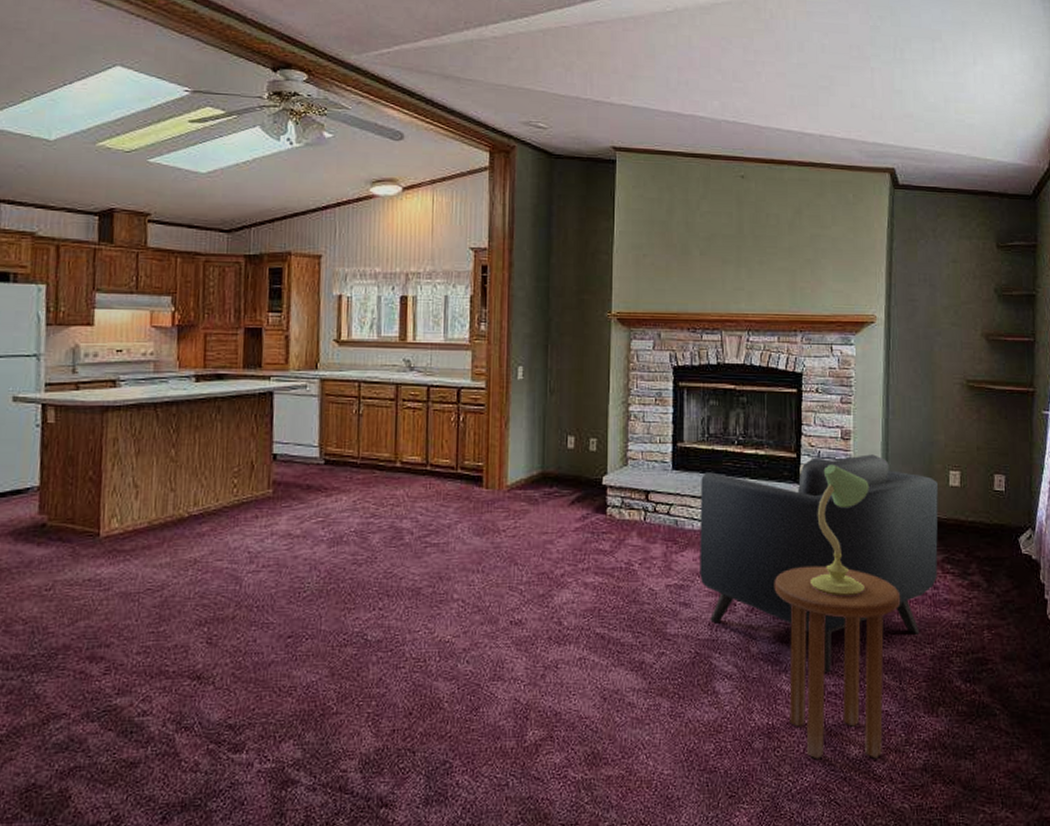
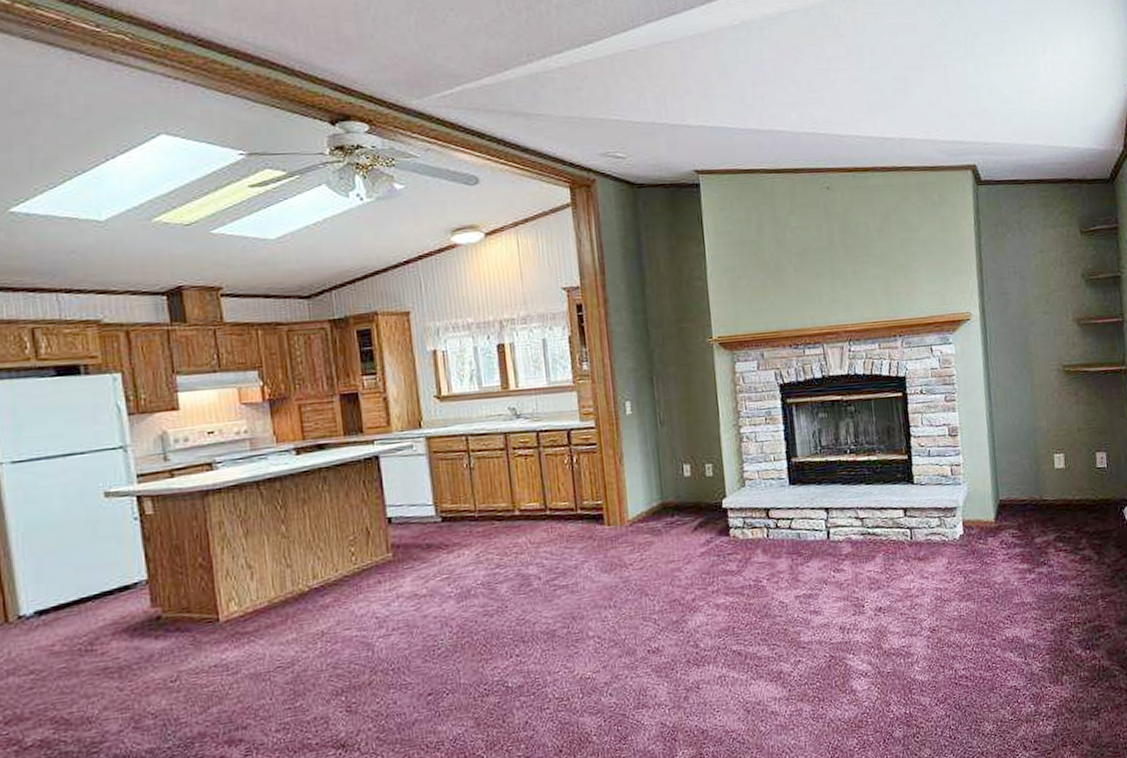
armchair: present [700,454,938,673] -> none [818,447,1051,659]
side table: present [774,566,901,760] -> none [898,559,1019,740]
table lamp: present [809,465,869,597] -> none [932,461,984,586]

